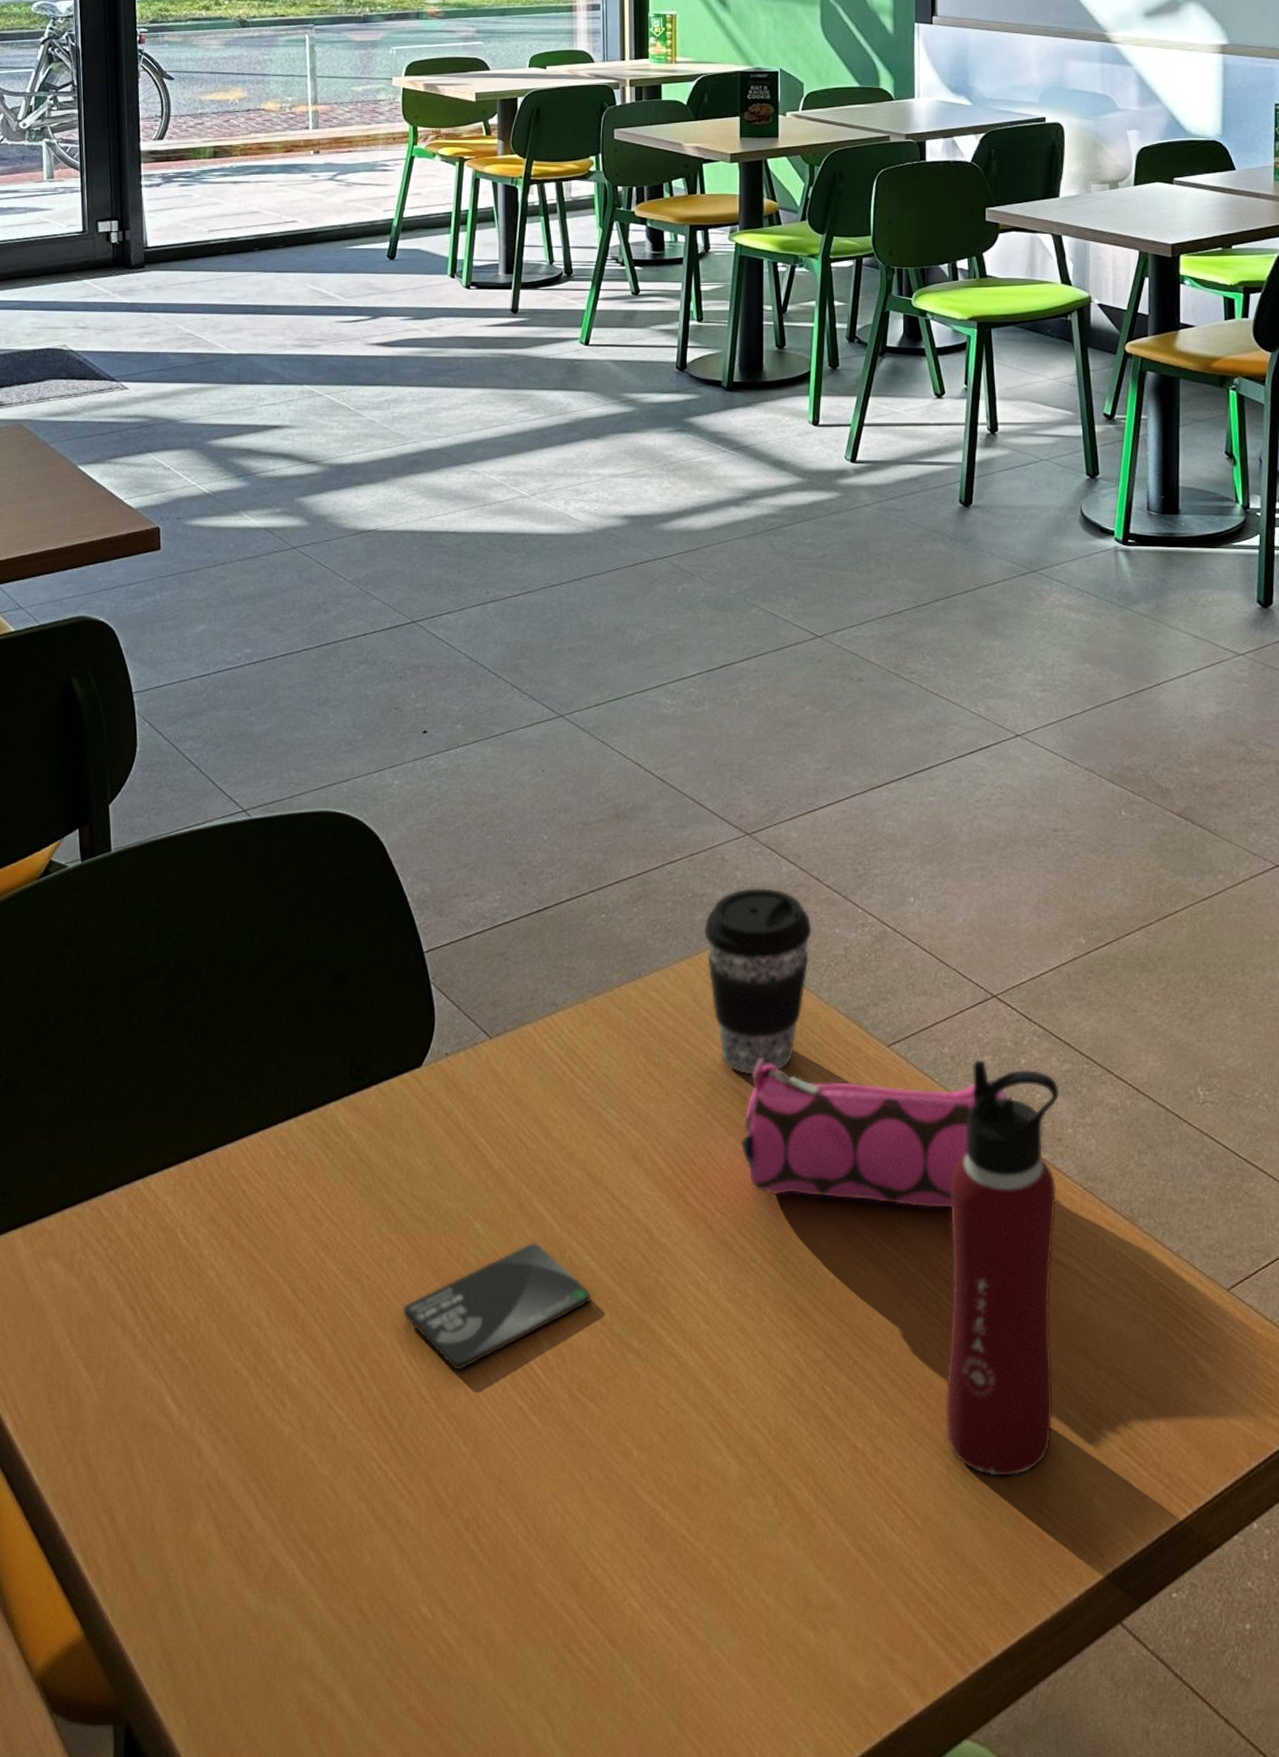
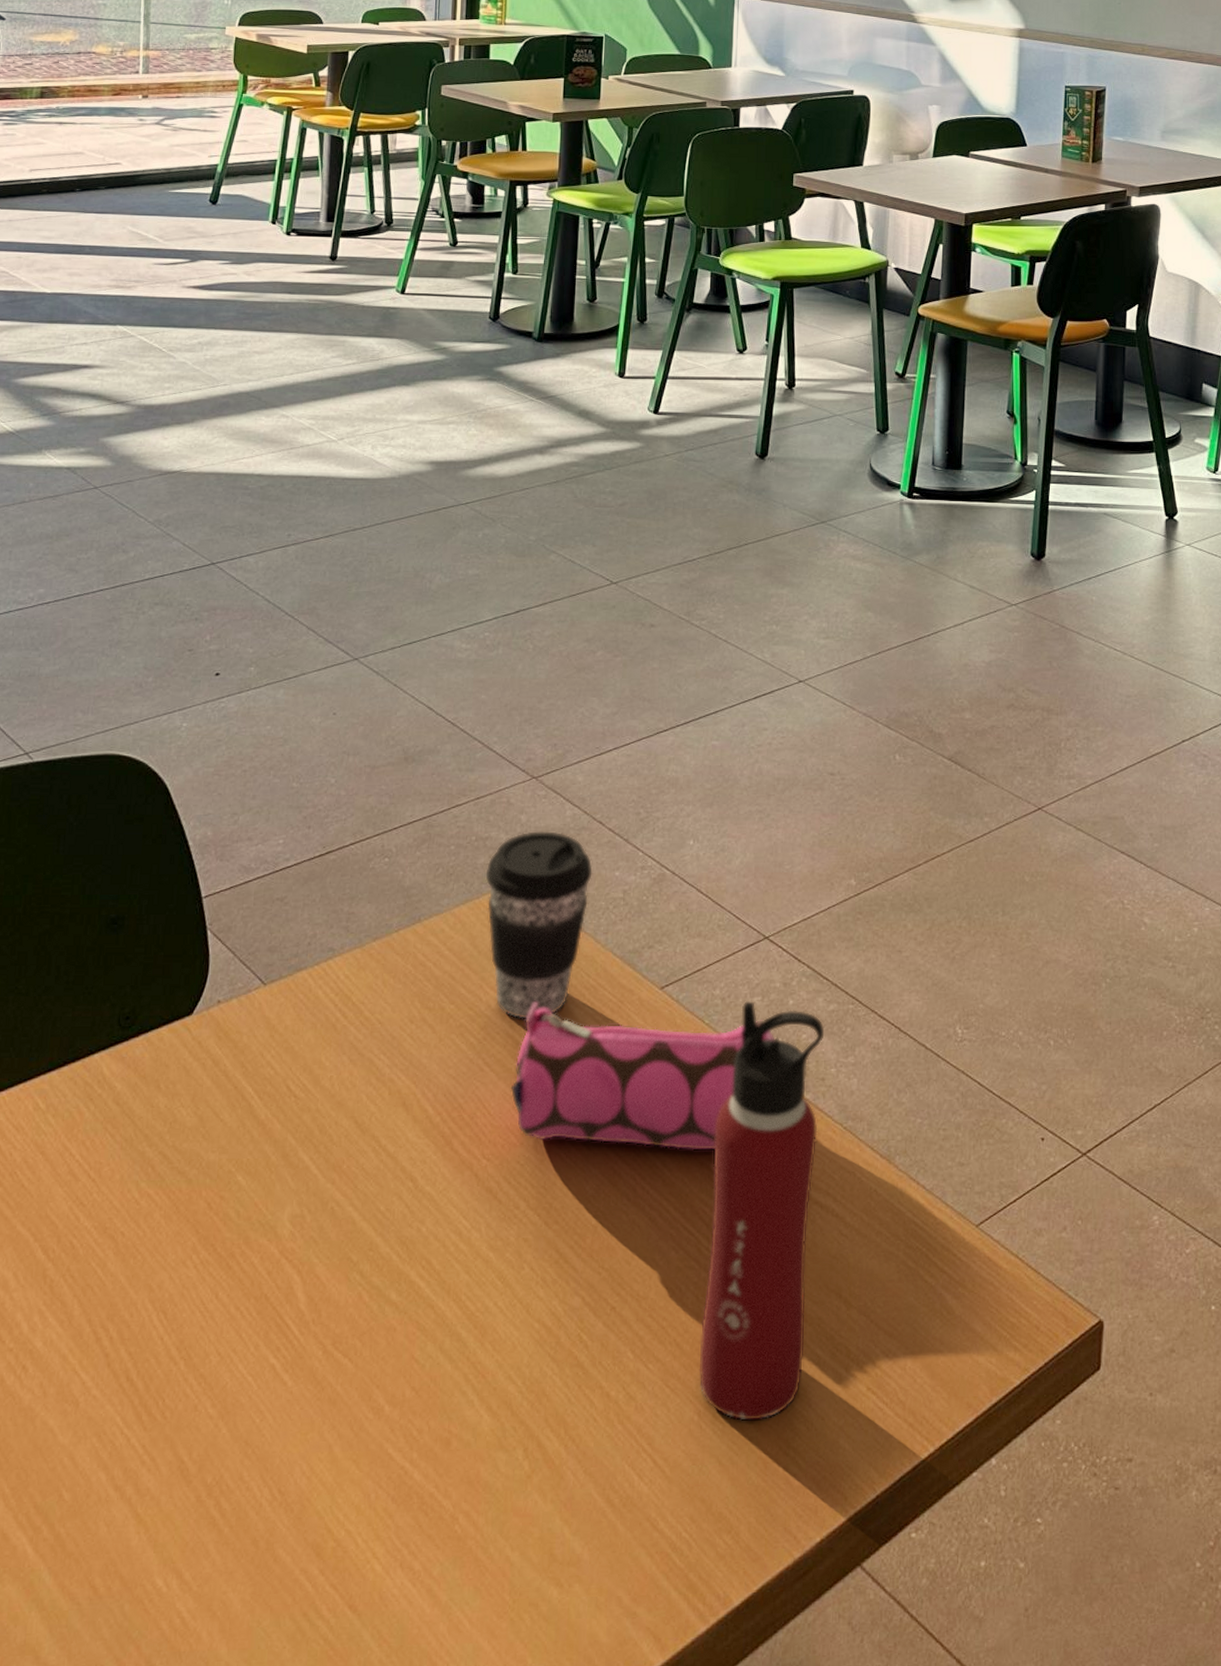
card: present [403,1241,592,1371] -> none [157,1193,352,1329]

